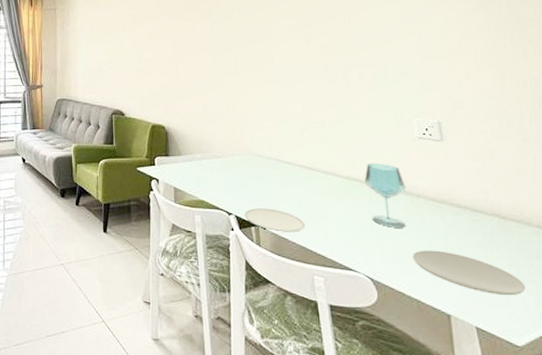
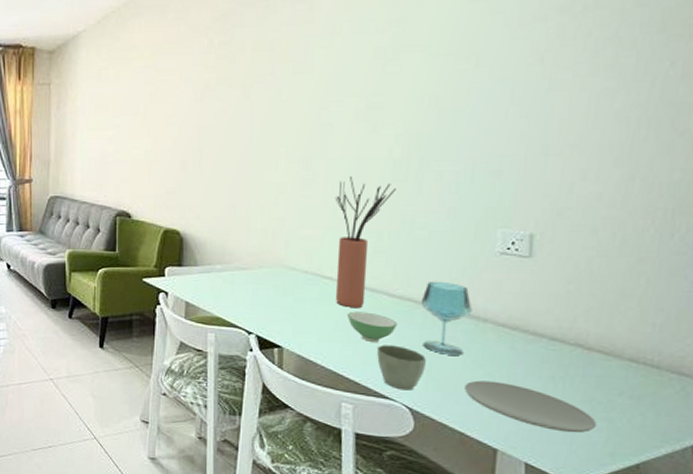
plate: present [244,208,306,233] -> none [266,328,340,356]
vase: none [284,78,330,189] -> present [334,177,396,309]
bowl: none [307,191,349,219] -> present [346,311,397,343]
cup: none [335,220,378,262] -> present [376,345,426,391]

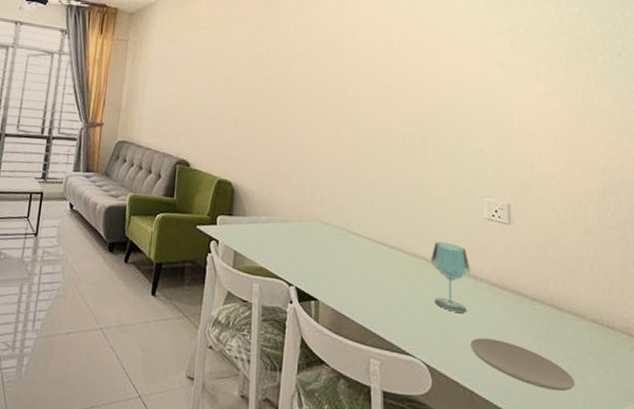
vase: present [334,177,396,309] -> none [359,144,406,264]
bowl: present [346,311,397,343] -> none [372,267,413,299]
cup: present [376,345,426,391] -> none [397,300,438,347]

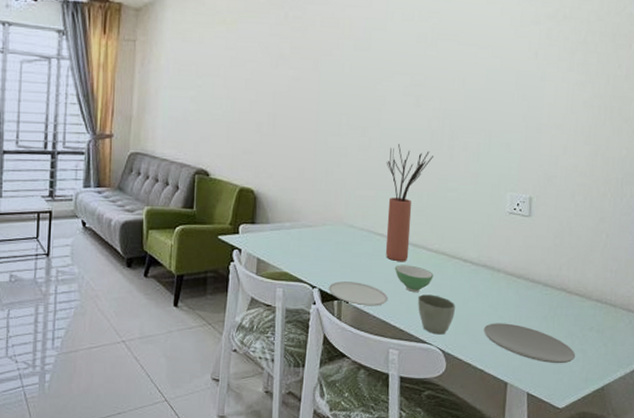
plate: none [305,280,367,310] -> present [328,281,388,306]
vase: none [359,144,406,264] -> present [385,144,433,262]
bowl: none [372,267,413,299] -> present [394,265,434,293]
cup: none [397,300,438,347] -> present [417,294,455,335]
wine glass: present [430,241,471,313] -> none [451,237,490,301]

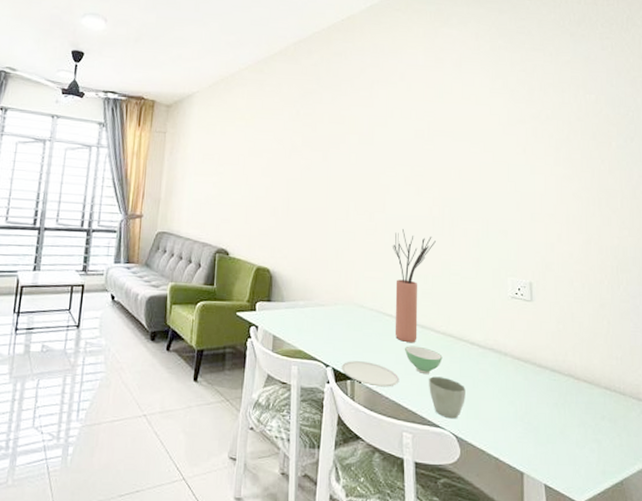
plate: present [484,323,576,364] -> none [496,408,590,454]

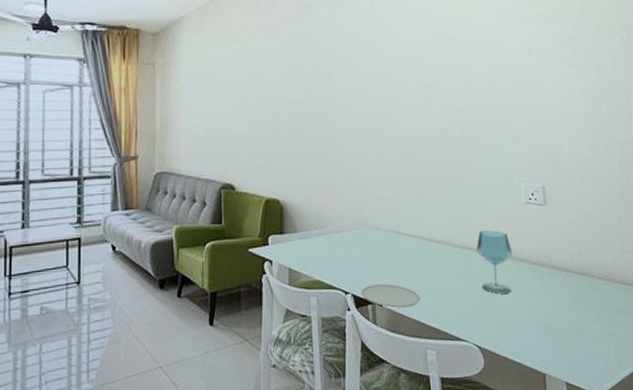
vase: present [391,229,436,343] -> none [403,144,448,260]
bowl: present [404,346,443,375] -> none [423,262,462,290]
cup: present [428,376,465,419] -> none [448,290,486,331]
wine glass: none [459,319,496,386] -> present [476,230,513,294]

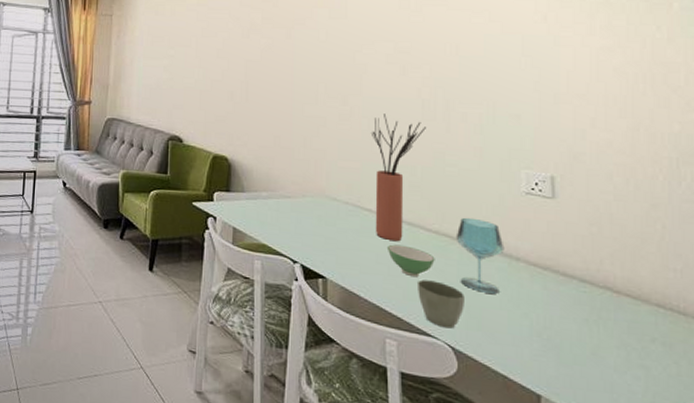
plate: present [361,284,421,308] -> none [311,258,381,289]
vase: none [403,144,448,260] -> present [370,114,426,242]
bowl: none [423,262,462,290] -> present [386,244,435,278]
cup: none [448,290,486,331] -> present [416,279,464,329]

